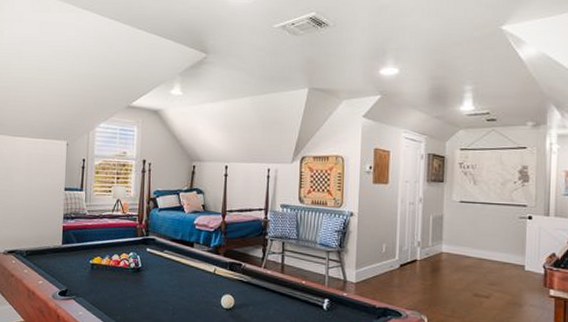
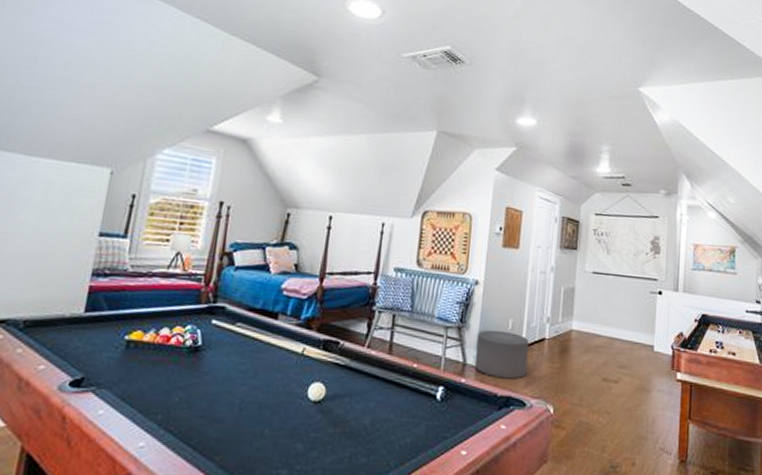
pouf: none [354,253,402,294] -> present [474,329,529,380]

